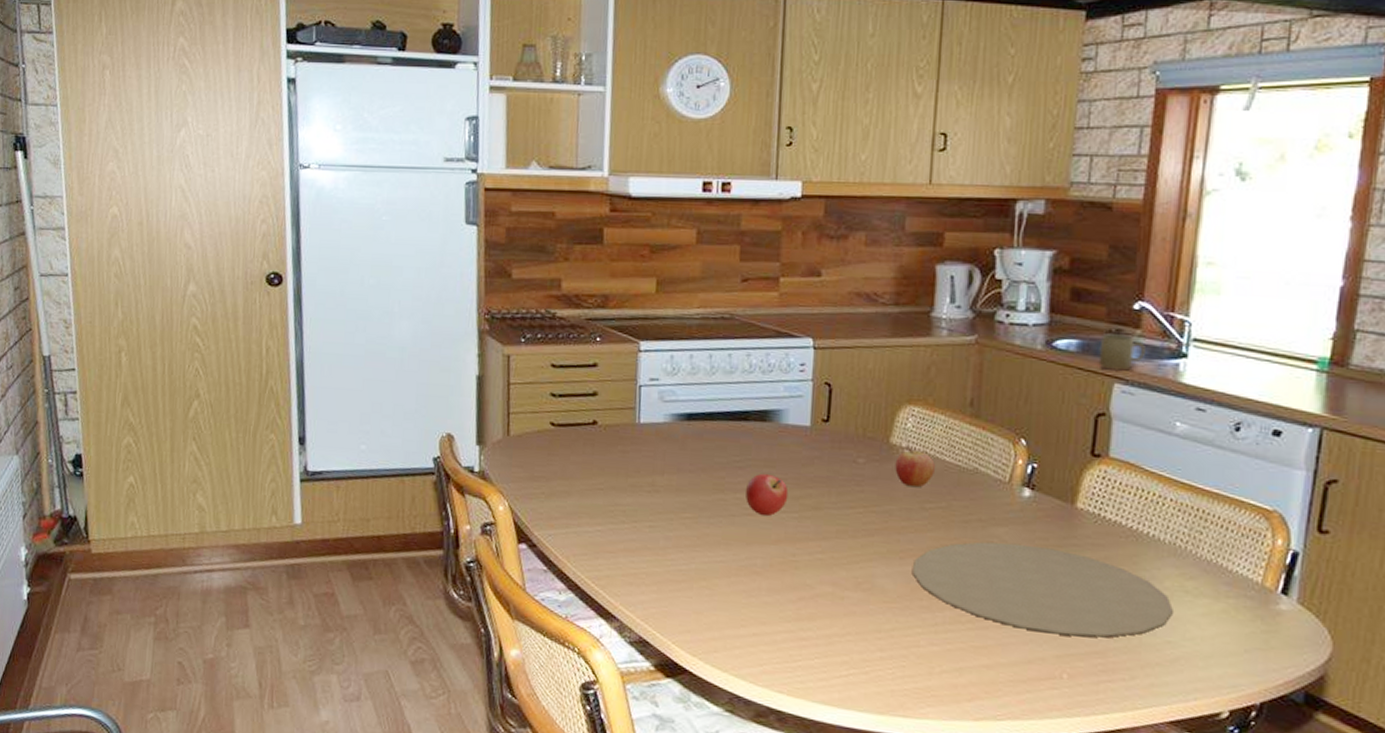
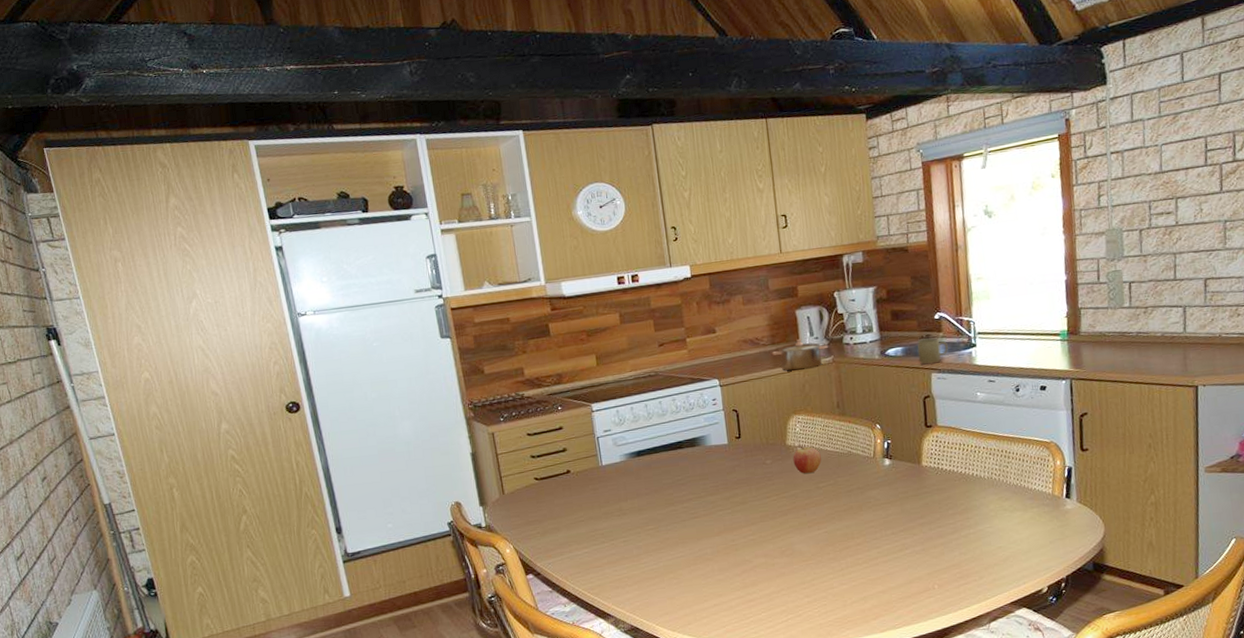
fruit: present [744,473,789,517] -> none [689,484,722,517]
cooking pot: none [891,303,974,348] -> present [771,338,829,371]
placemat: present [913,542,1173,638] -> none [819,498,999,560]

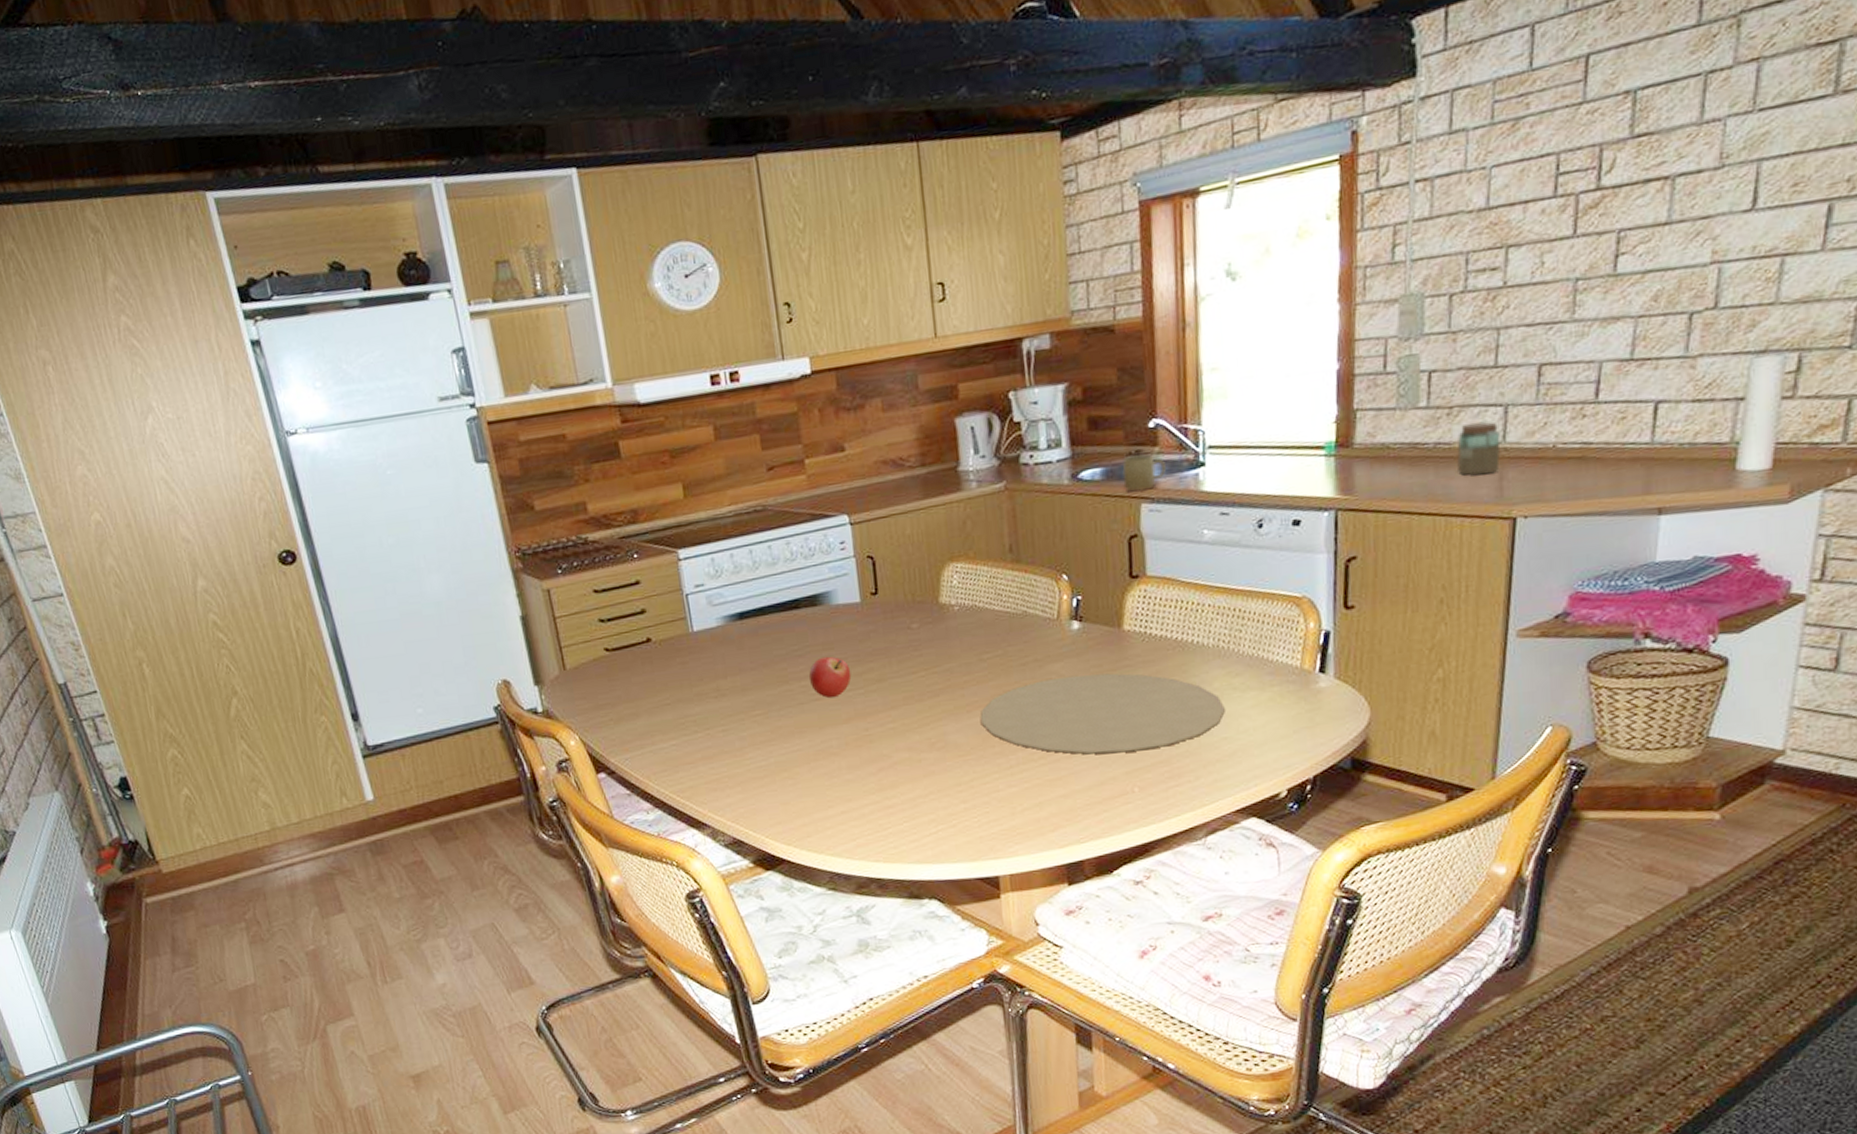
fruit: none [689,484,722,517] -> present [808,656,852,699]
cooking pot: present [771,338,829,371] -> none [920,457,1000,503]
fruit: present [792,445,821,474] -> none [947,602,986,642]
placemat: none [819,498,999,560] -> present [981,673,1225,755]
peanut butter: none [1152,318,1183,356] -> present [1456,421,1501,476]

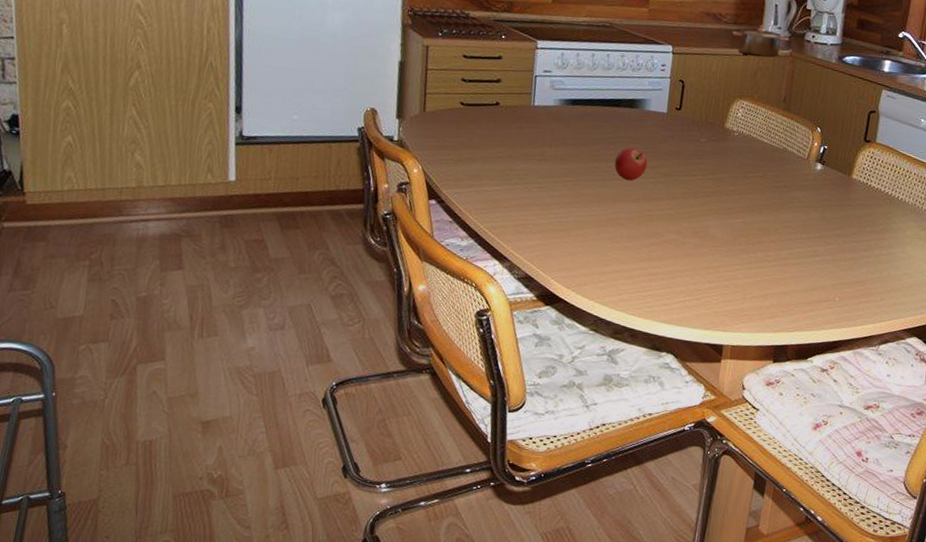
cooking pot: none [920,457,1000,503] -> present [731,24,790,58]
placemat: present [981,673,1225,755] -> none [736,202,911,272]
mug: present [1122,454,1166,492] -> none [873,53,905,81]

